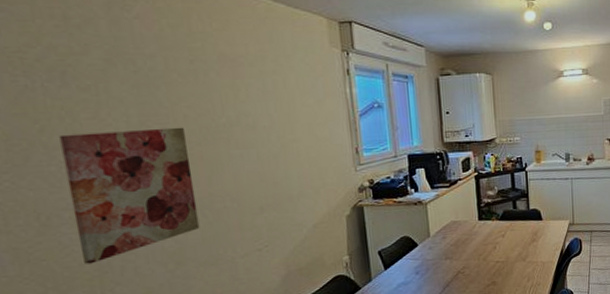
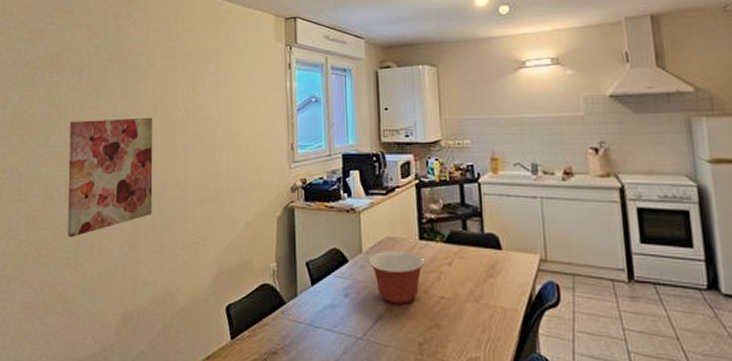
mixing bowl: none [436,230,484,273] -> present [369,250,426,305]

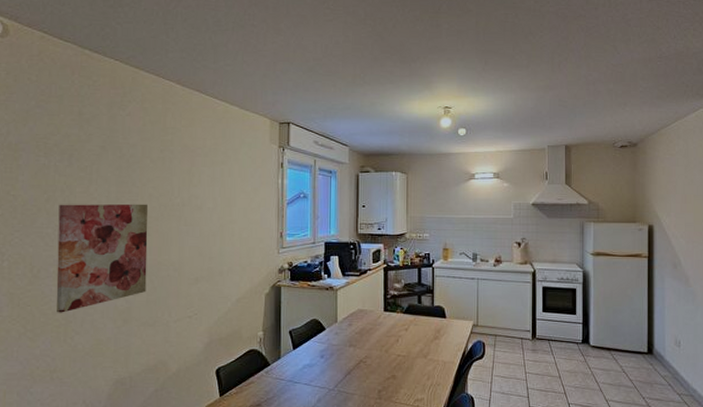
mixing bowl: present [369,250,426,305] -> none [342,320,388,362]

